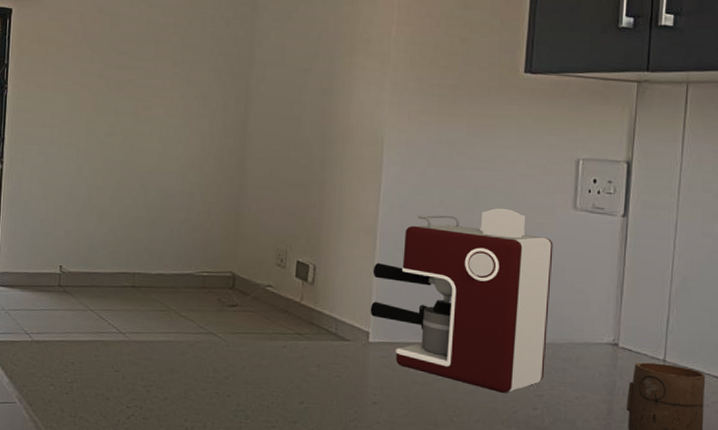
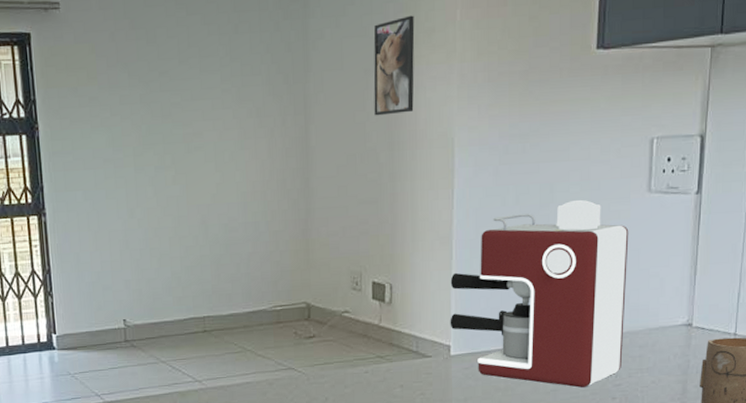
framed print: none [310,26,353,111] -> present [373,15,415,116]

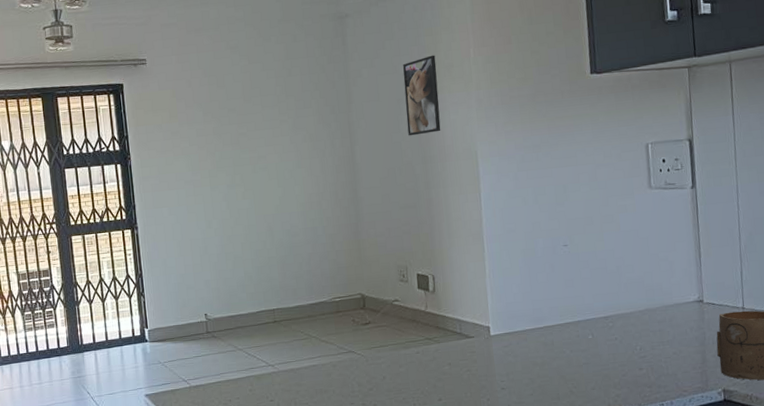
coffee maker: present [450,199,629,388] -> none [484,197,644,361]

